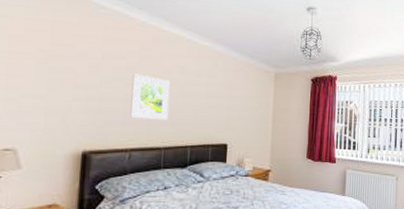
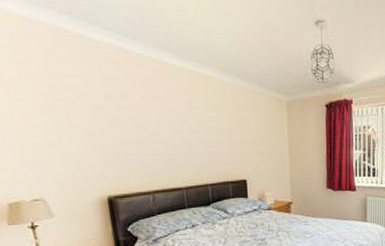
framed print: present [130,74,170,120] -> none [140,113,183,161]

